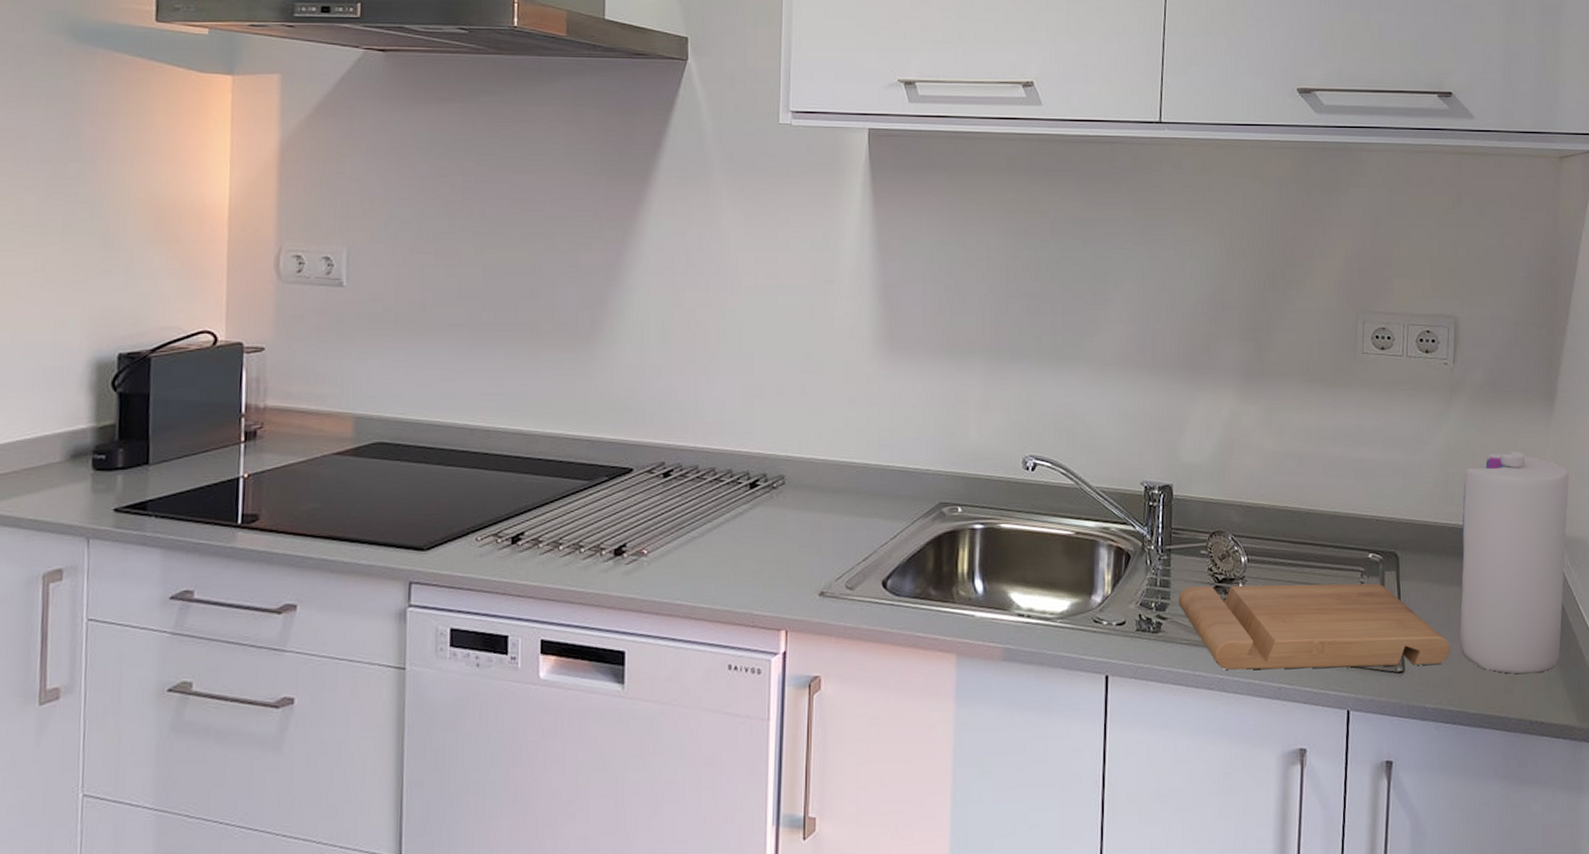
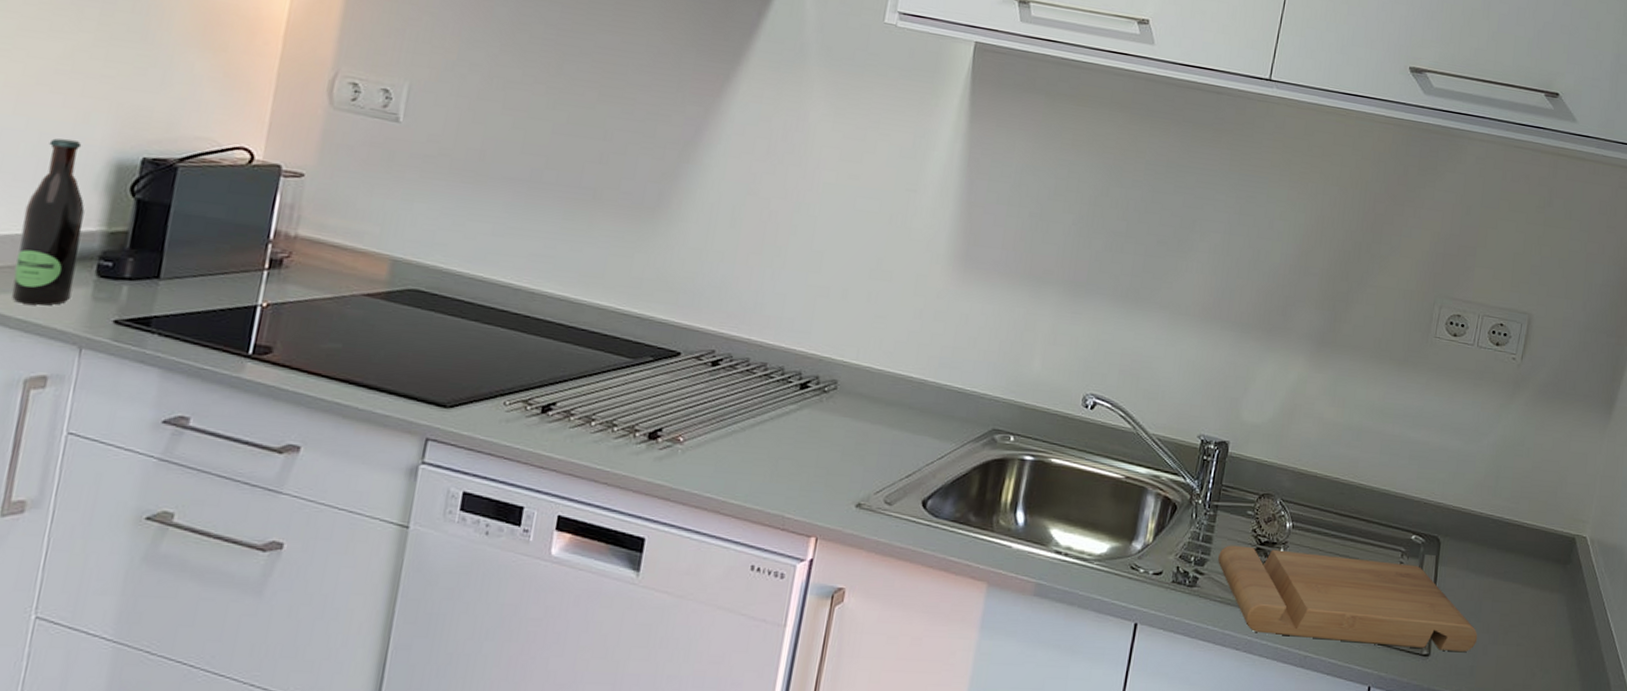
bottle: none [20,345,75,504] -> present [10,138,85,305]
paper towel holder: present [1459,450,1569,674] -> none [1487,452,1616,672]

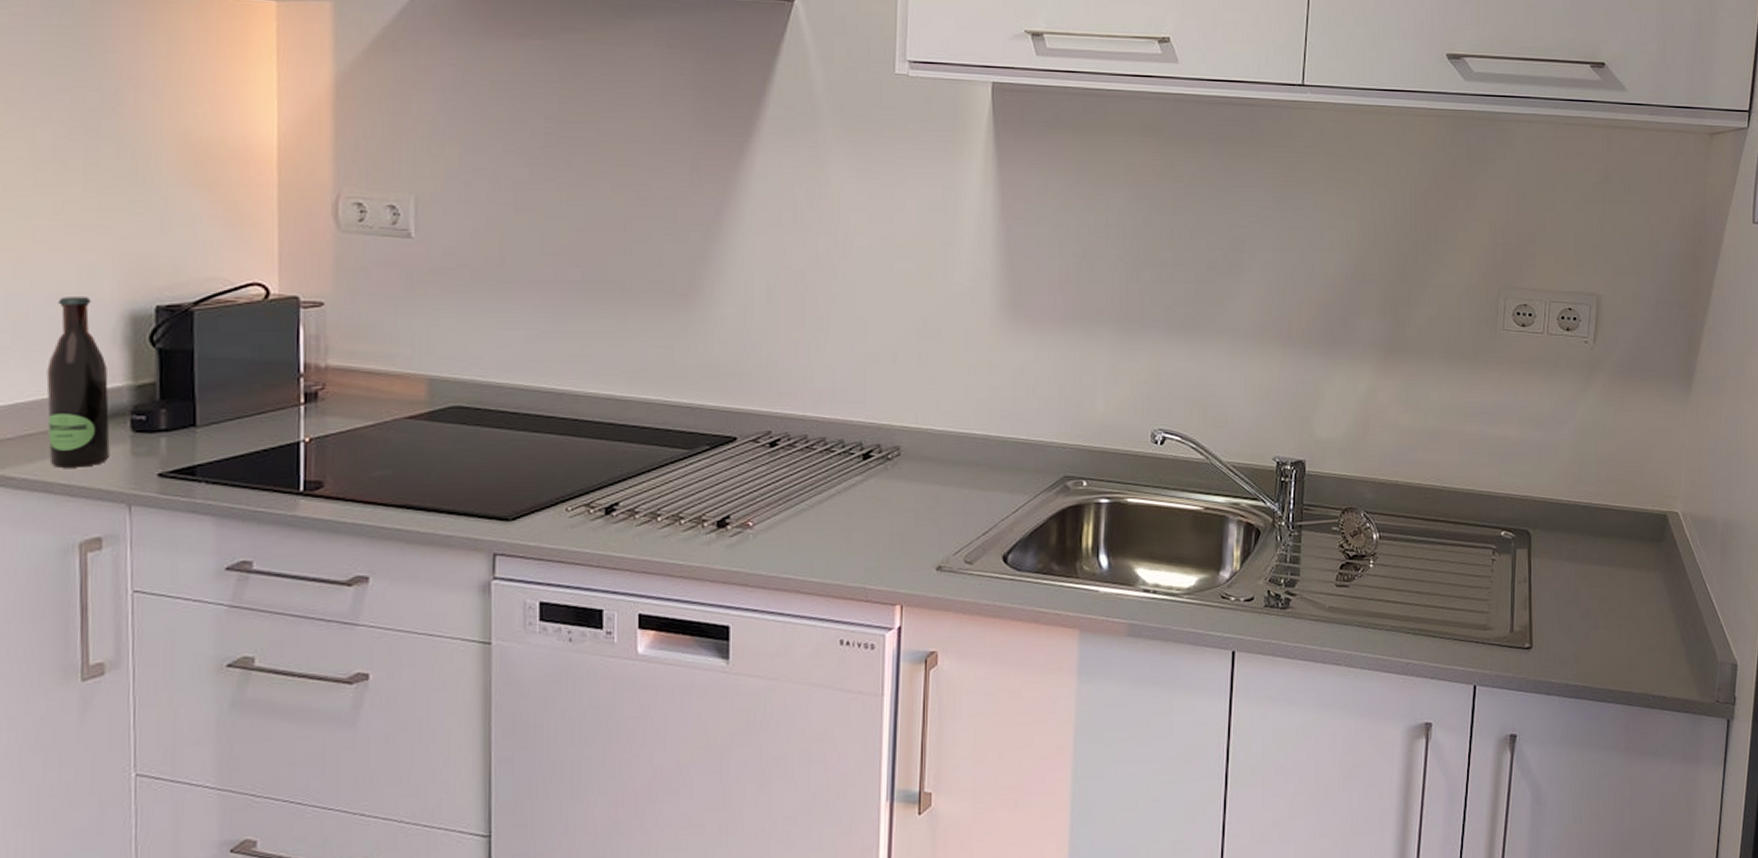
cutting board: present [1218,545,1478,653] -> none [1308,560,1579,647]

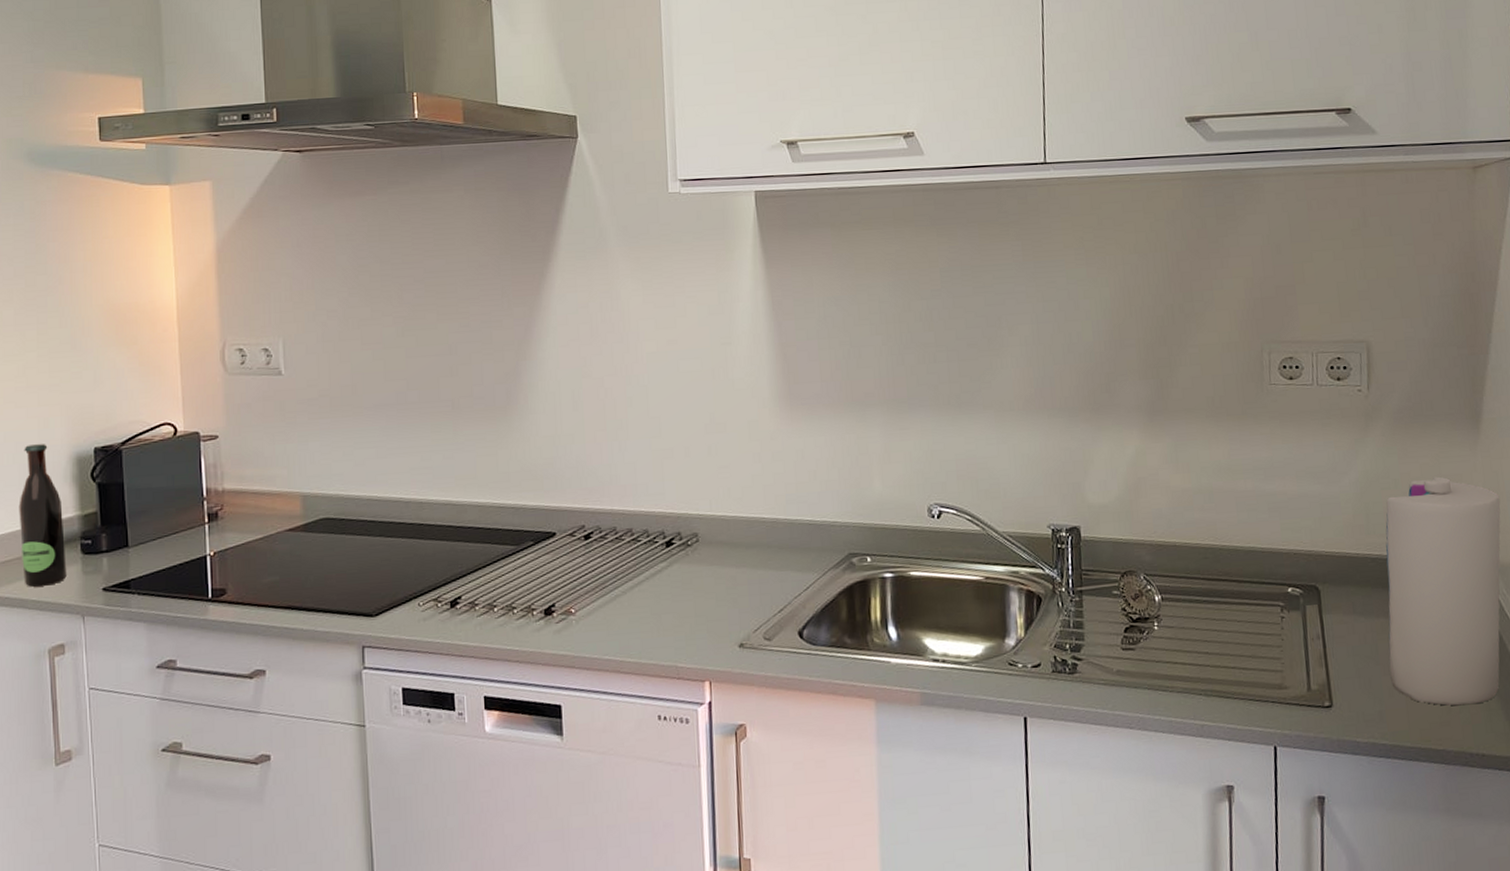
paper towel holder: none [1588,430,1703,651] -> present [1385,476,1501,706]

